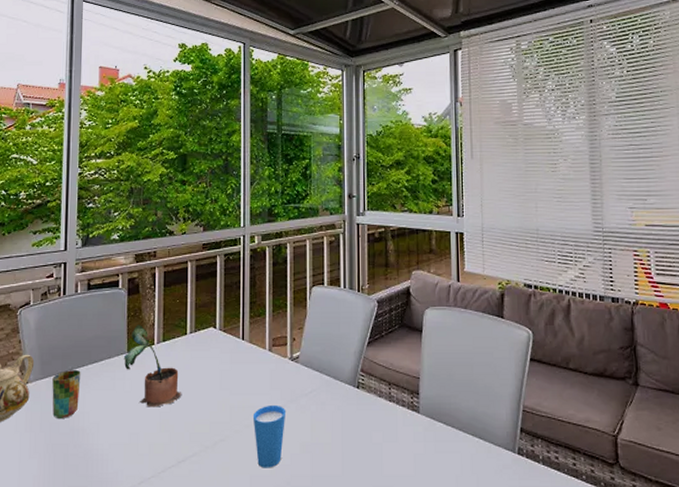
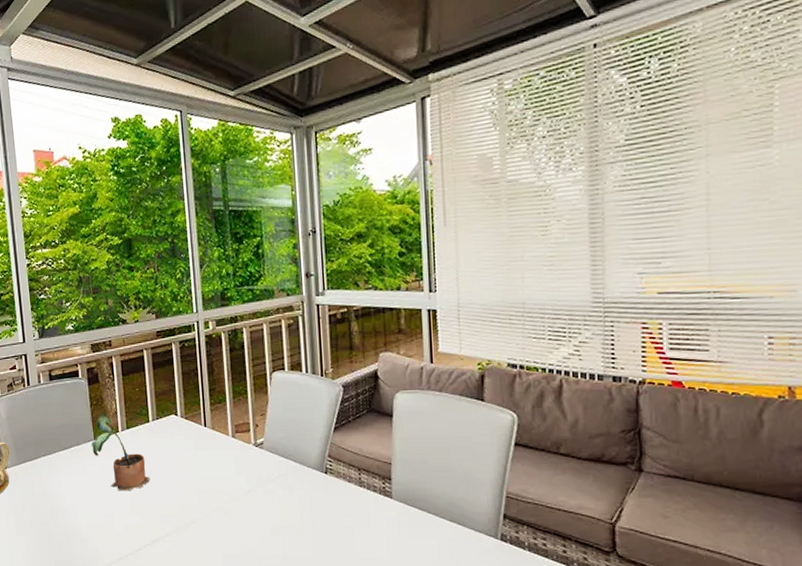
cup: present [52,370,81,418] -> none [28,456,55,500]
cup: present [252,404,287,468] -> none [220,489,254,549]

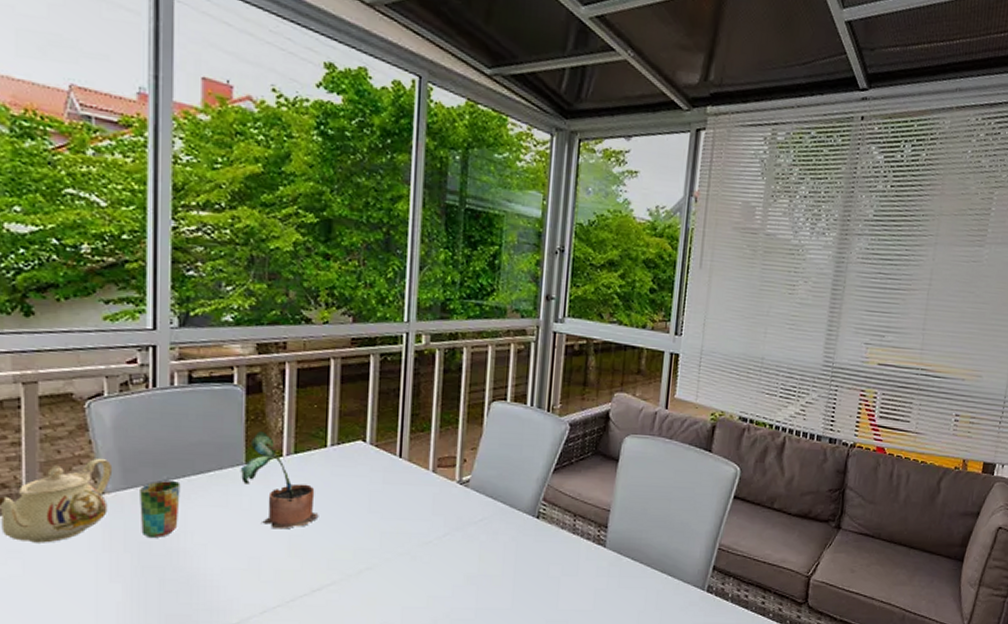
cup: none [28,456,55,500] -> present [140,481,181,537]

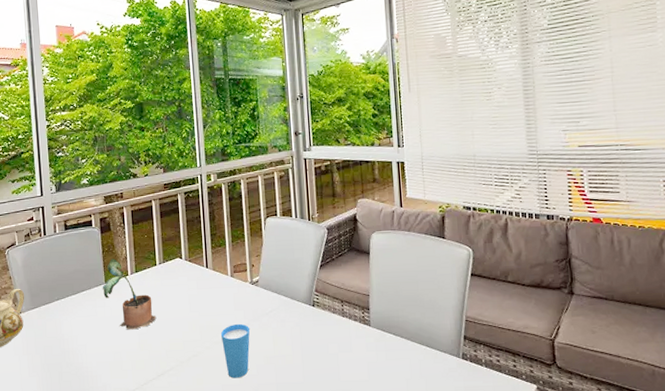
cup: present [140,481,181,537] -> none [42,300,67,342]
cup: none [408,532,450,600] -> present [220,323,251,378]

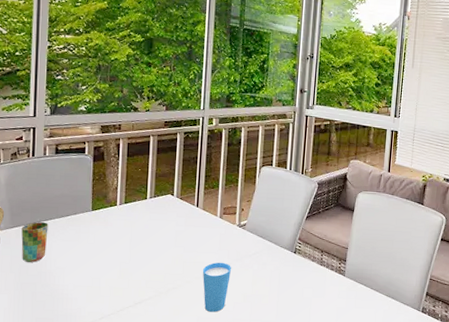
cup: none [42,300,67,342] -> present [21,222,48,262]
potted plant: present [102,259,157,330] -> none [88,188,141,258]

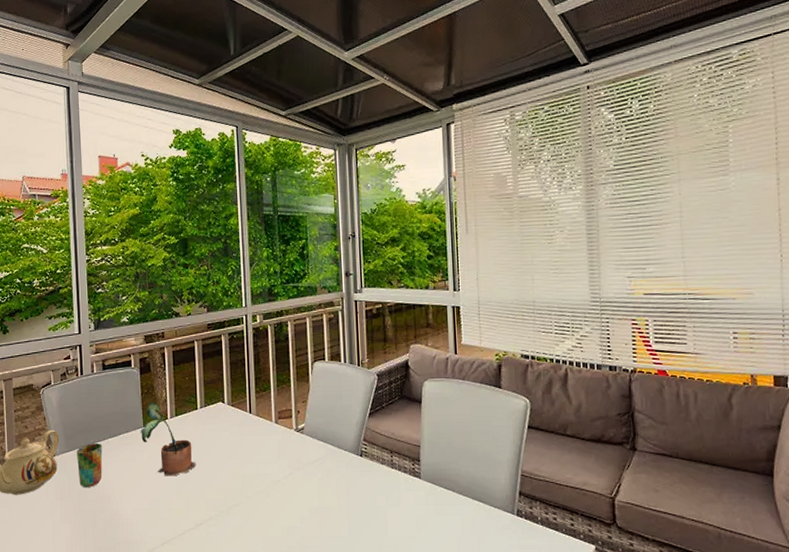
potted plant: none [88,188,141,258] -> present [140,401,196,477]
cup: present [202,262,232,312] -> none [263,472,295,530]

